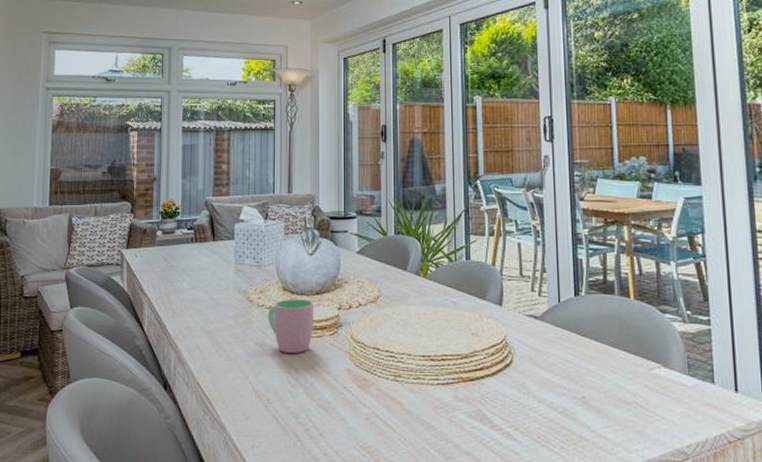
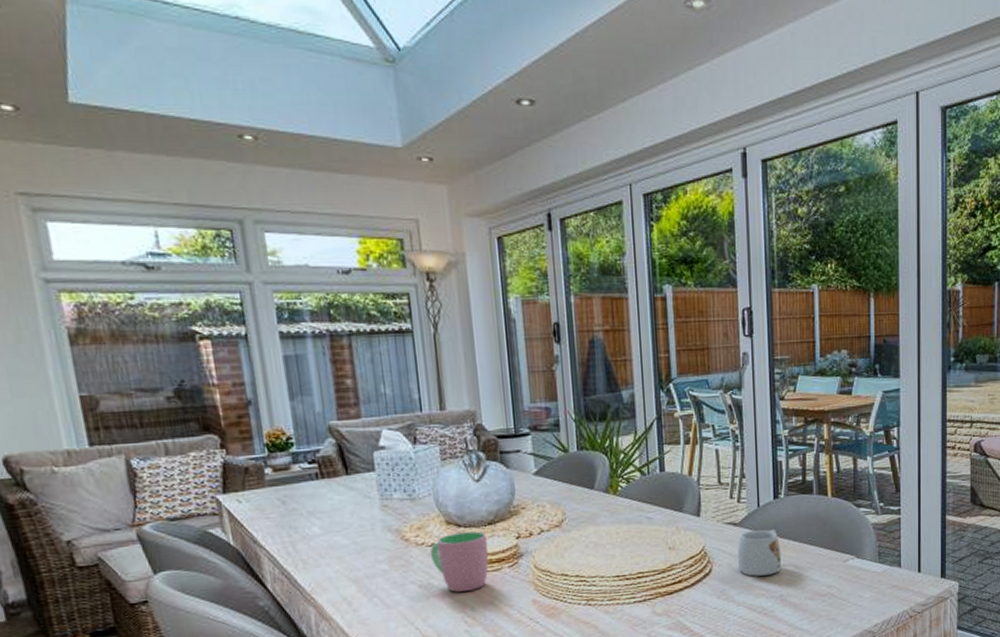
mug: none [537,325,584,374] -> present [737,529,782,577]

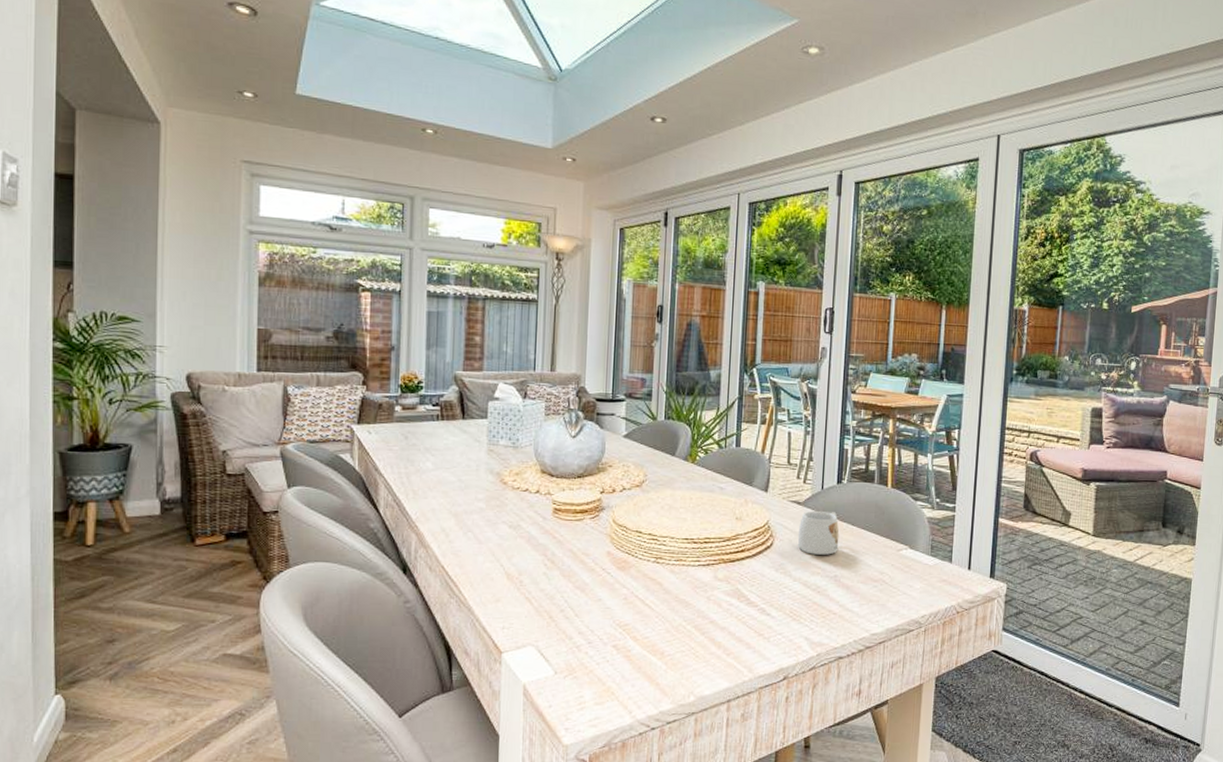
cup: present [429,531,489,592] -> none [523,482,575,536]

